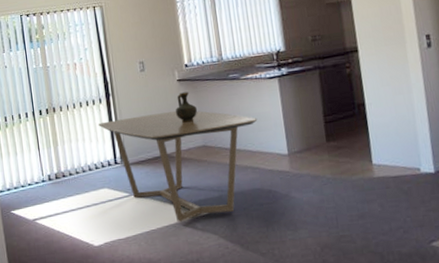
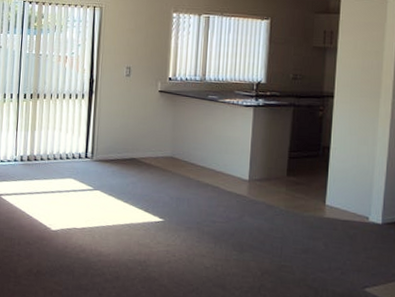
dining table: present [98,110,258,223] -> none [77,116,227,224]
ceramic jug: present [175,92,198,123] -> none [151,103,173,133]

